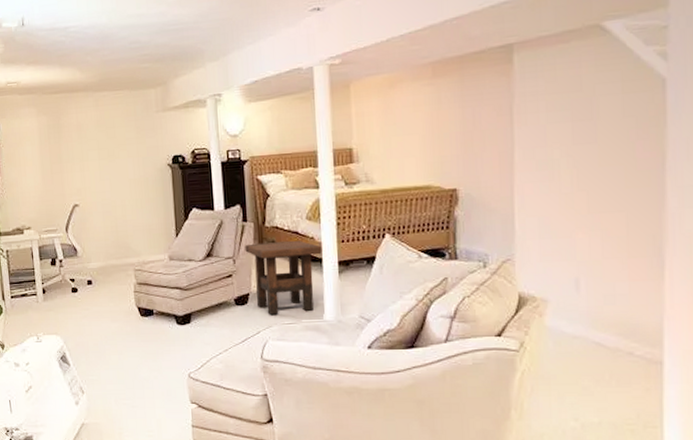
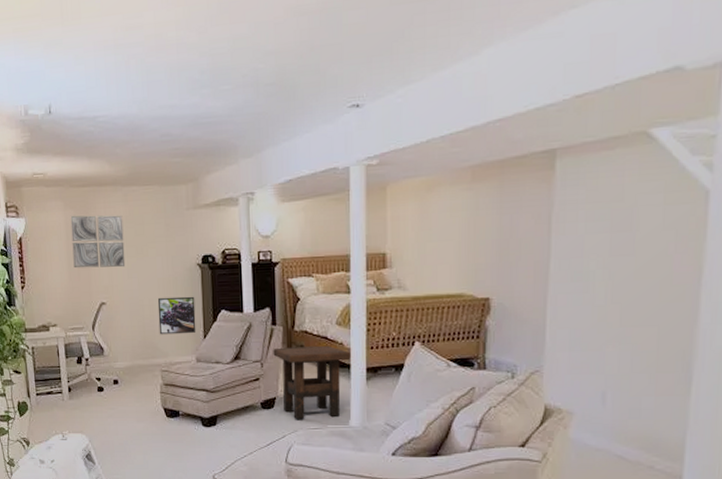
wall art: none [43,119,98,172] -> present [70,215,126,269]
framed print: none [129,195,168,235] -> present [157,296,196,335]

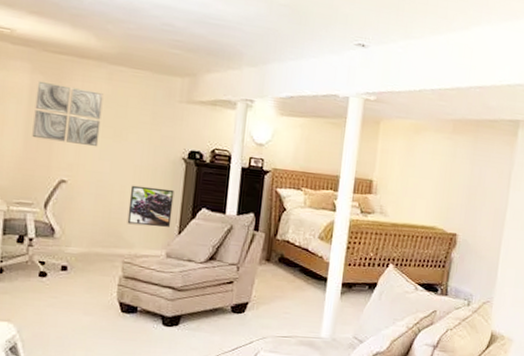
side table: present [273,345,351,419] -> none [251,253,329,327]

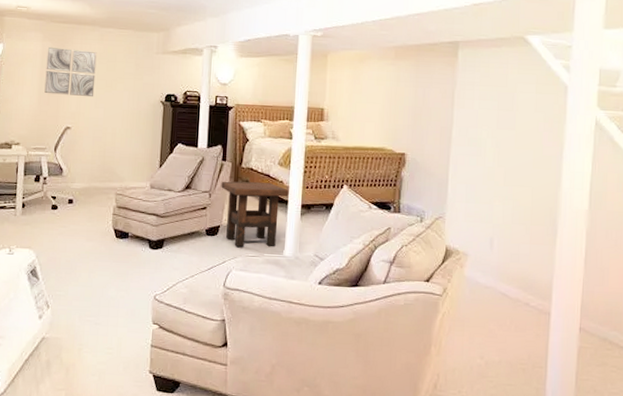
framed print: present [127,185,174,227] -> none [118,127,155,162]
side table: none [251,253,329,327] -> present [221,181,289,247]

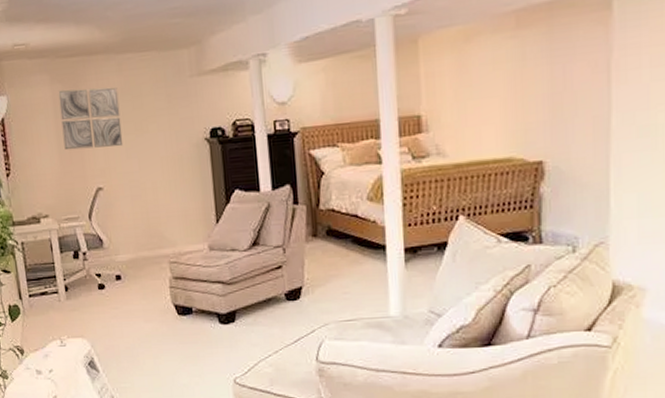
side table: present [221,181,289,247] -> none [296,224,386,311]

